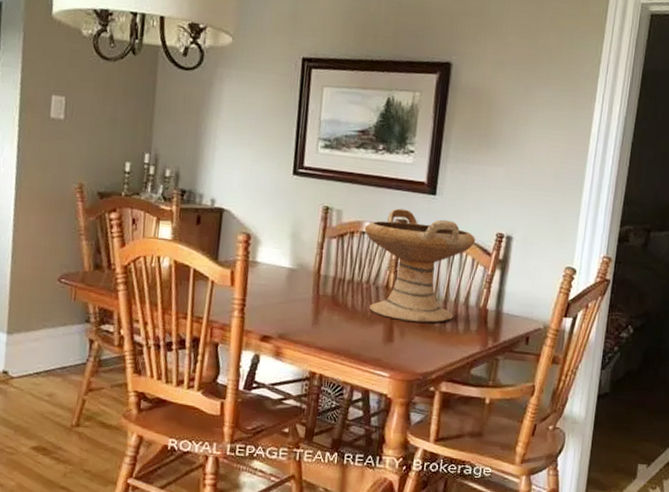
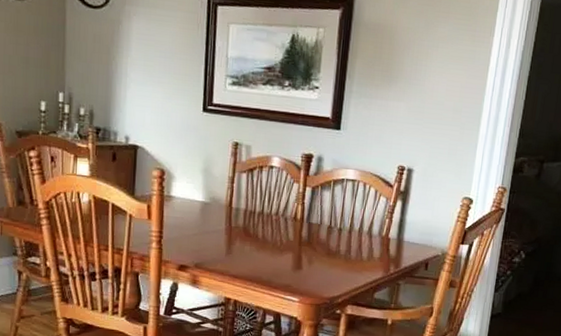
decorative bowl: present [364,208,475,323] -> none [272,143,378,251]

